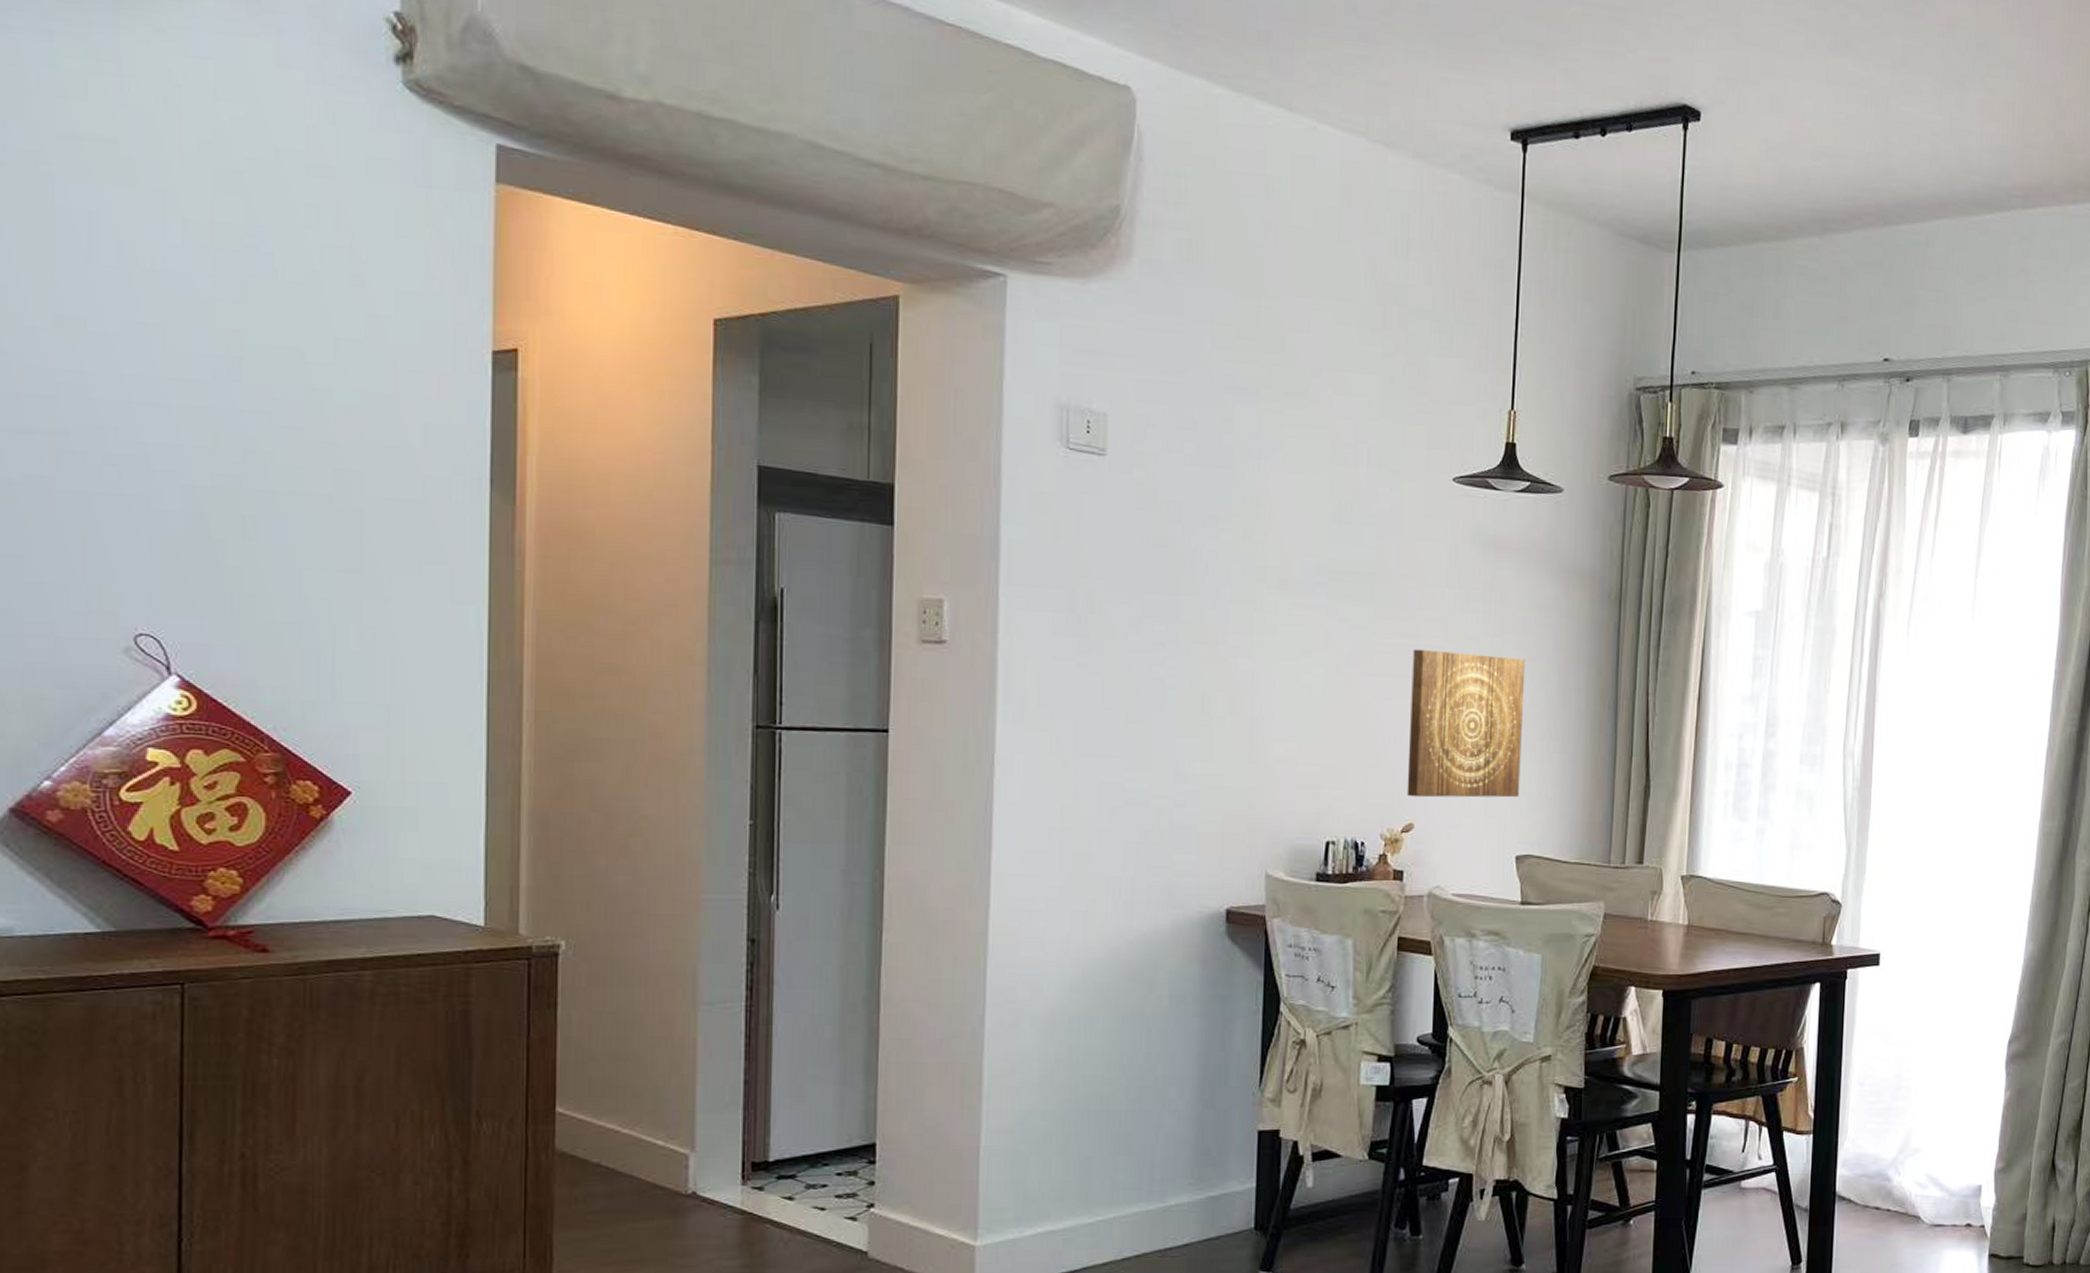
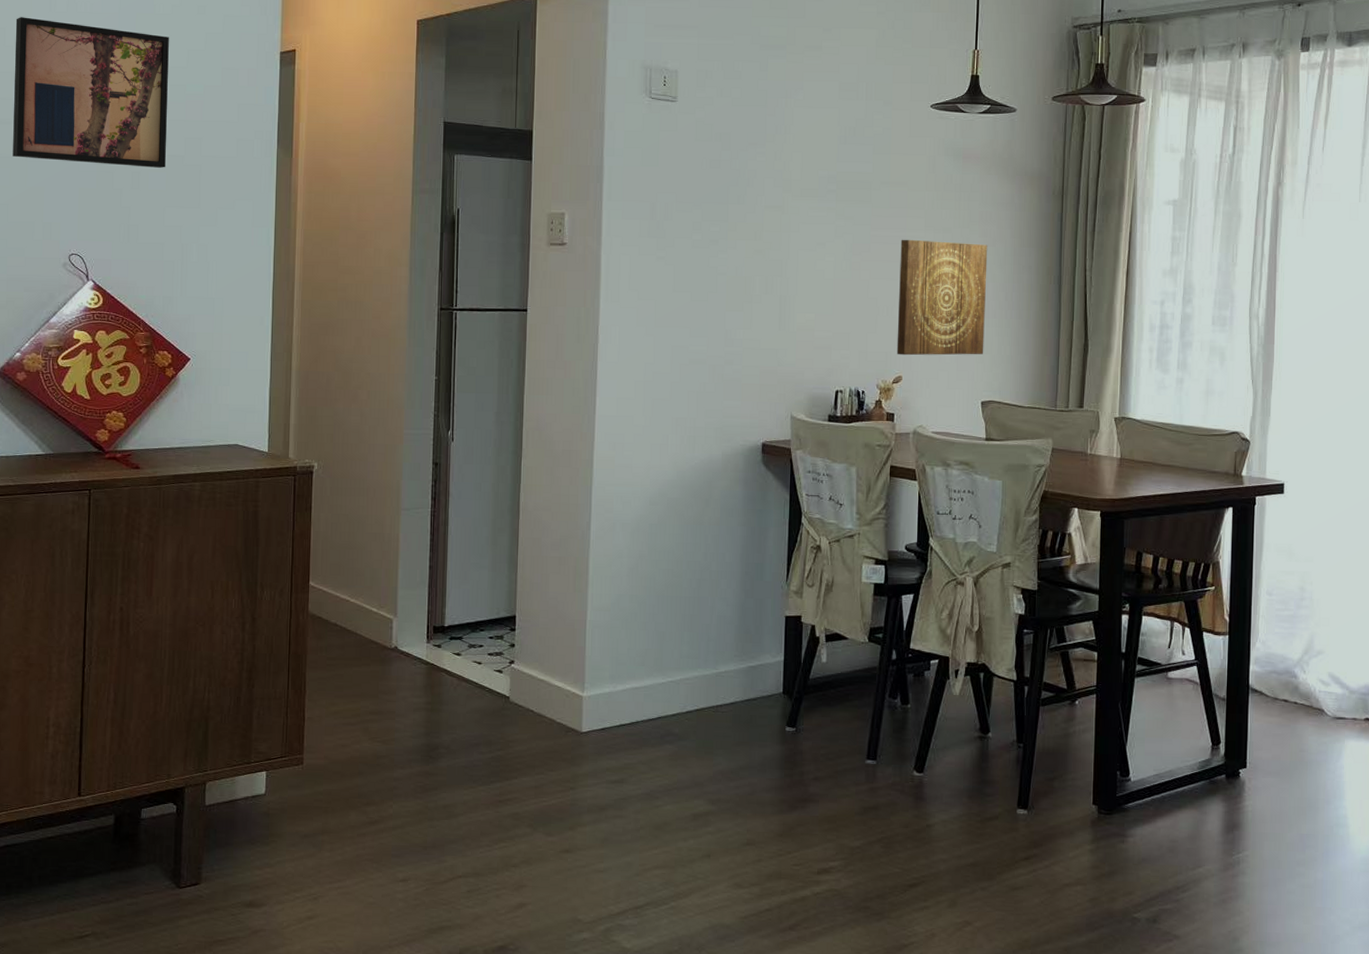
wall art: none [25,269,302,512] -> present [13,17,169,168]

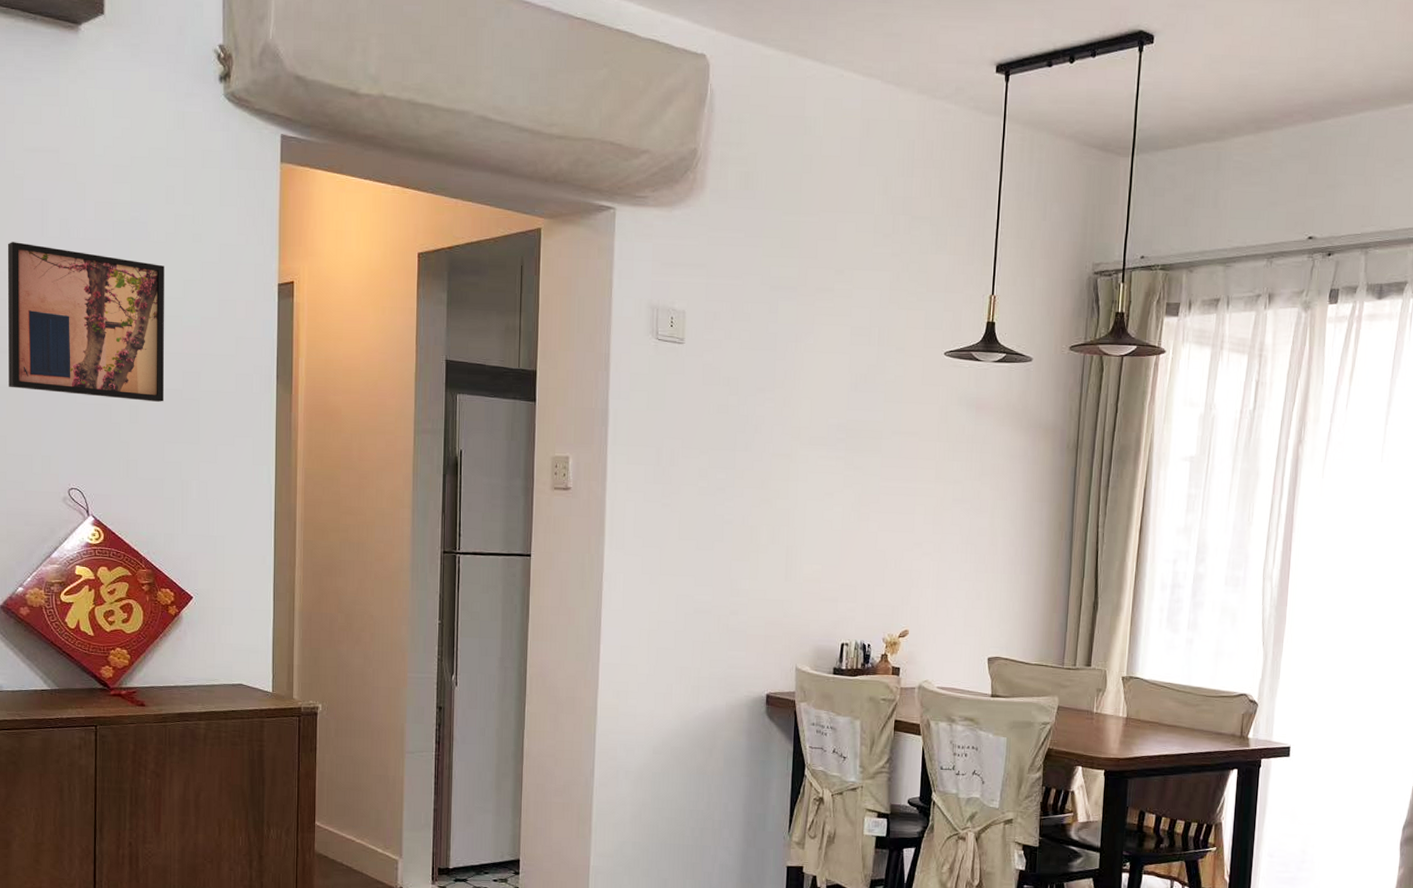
wall art: present [896,239,988,356] -> none [903,491,999,611]

